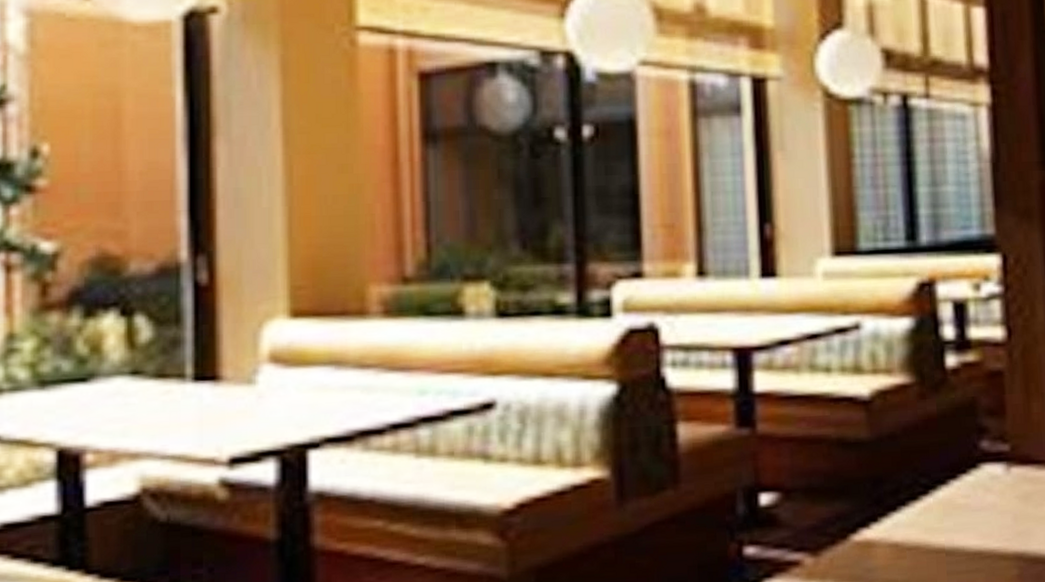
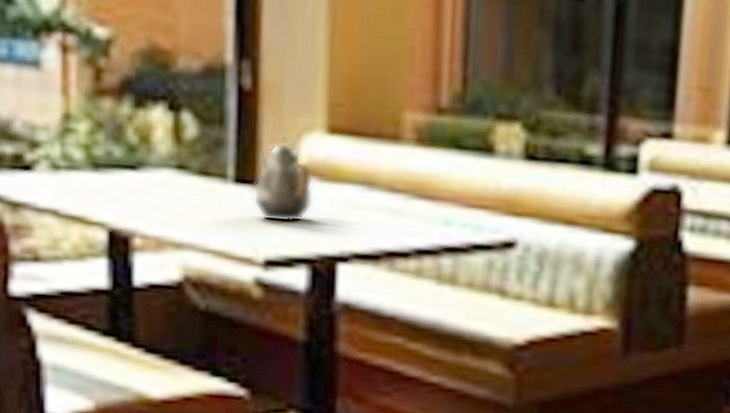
teapot: none [214,324,278,417] -> present [253,134,313,223]

